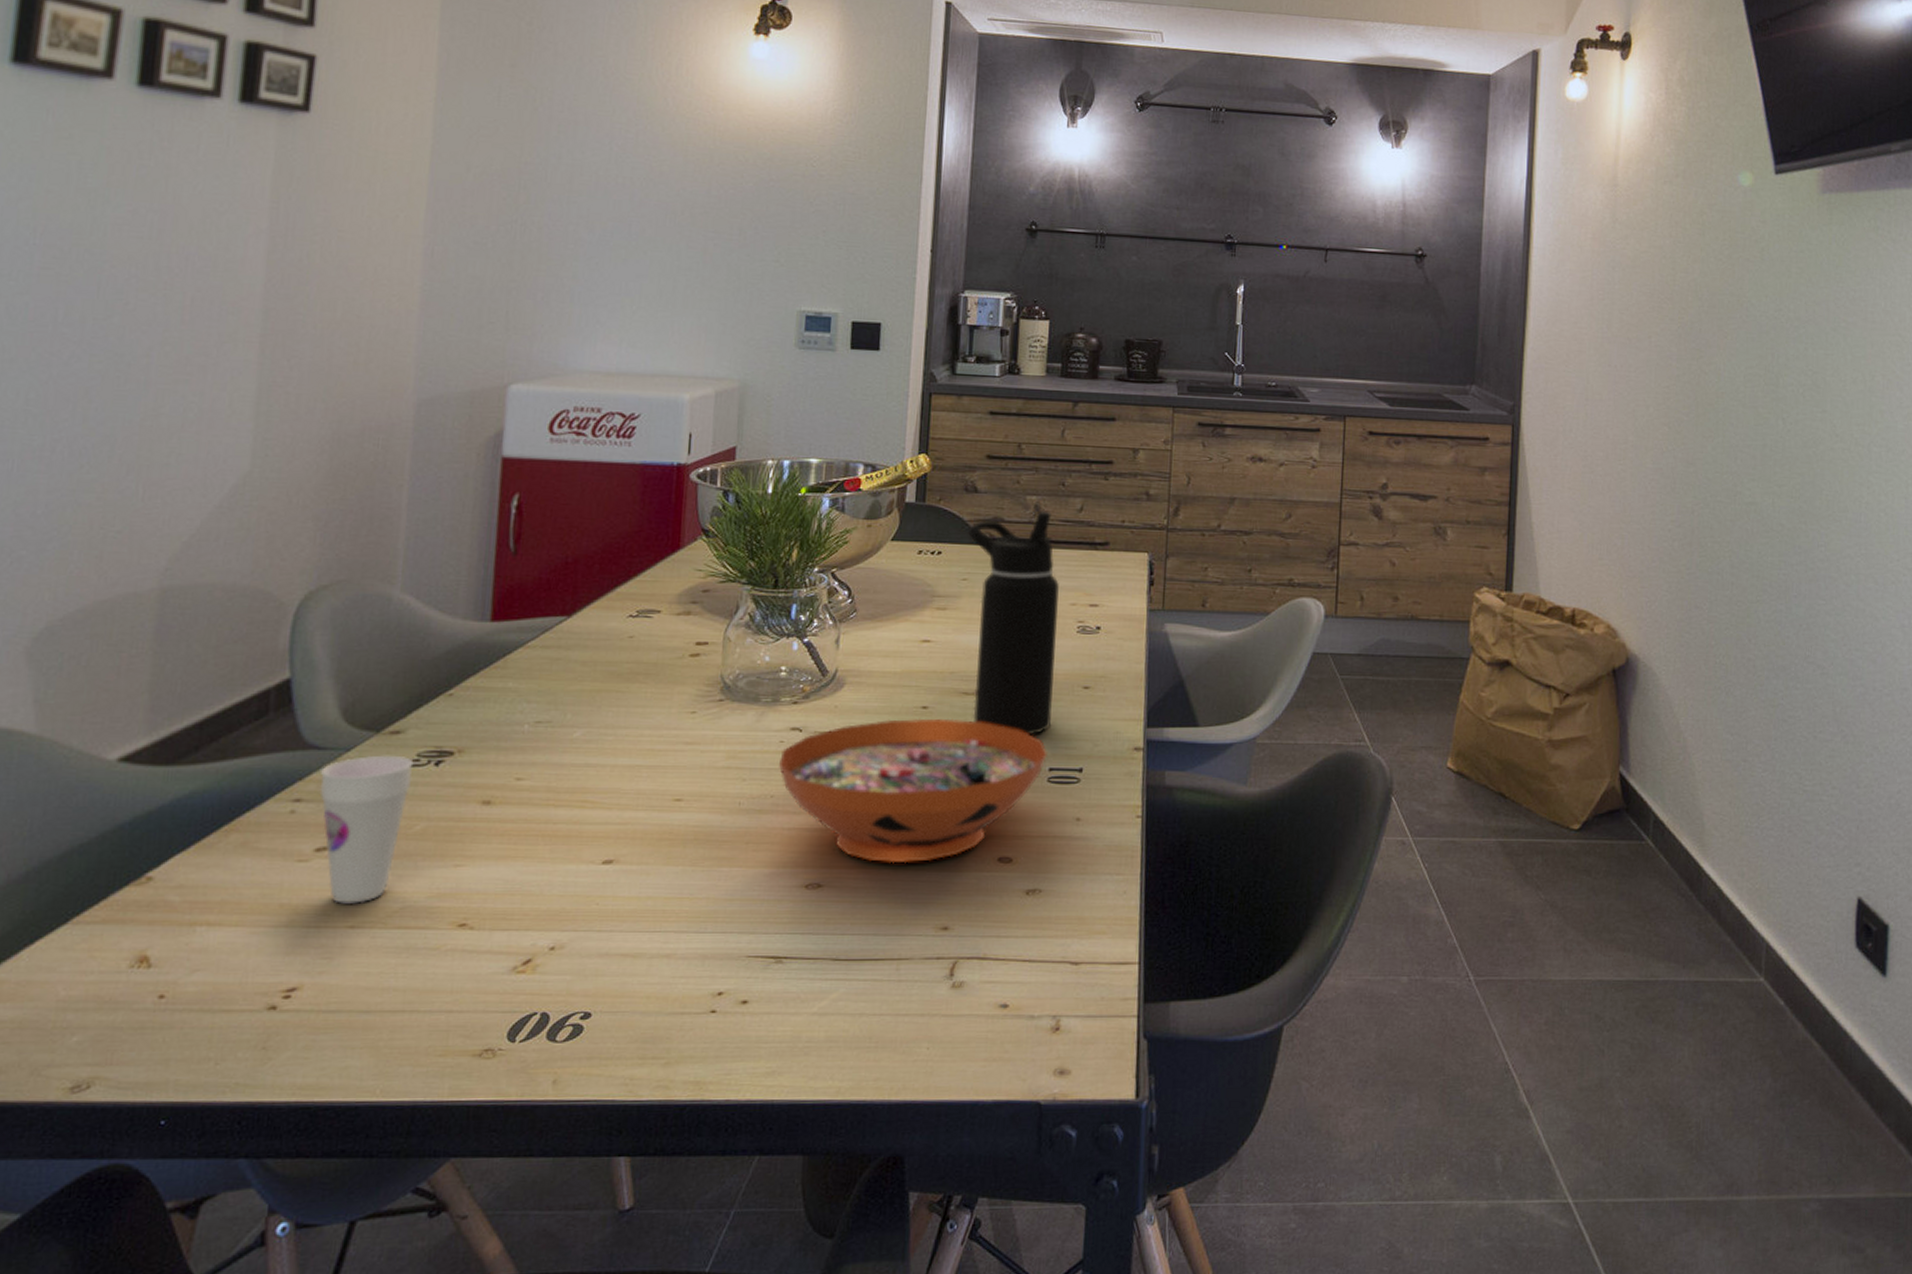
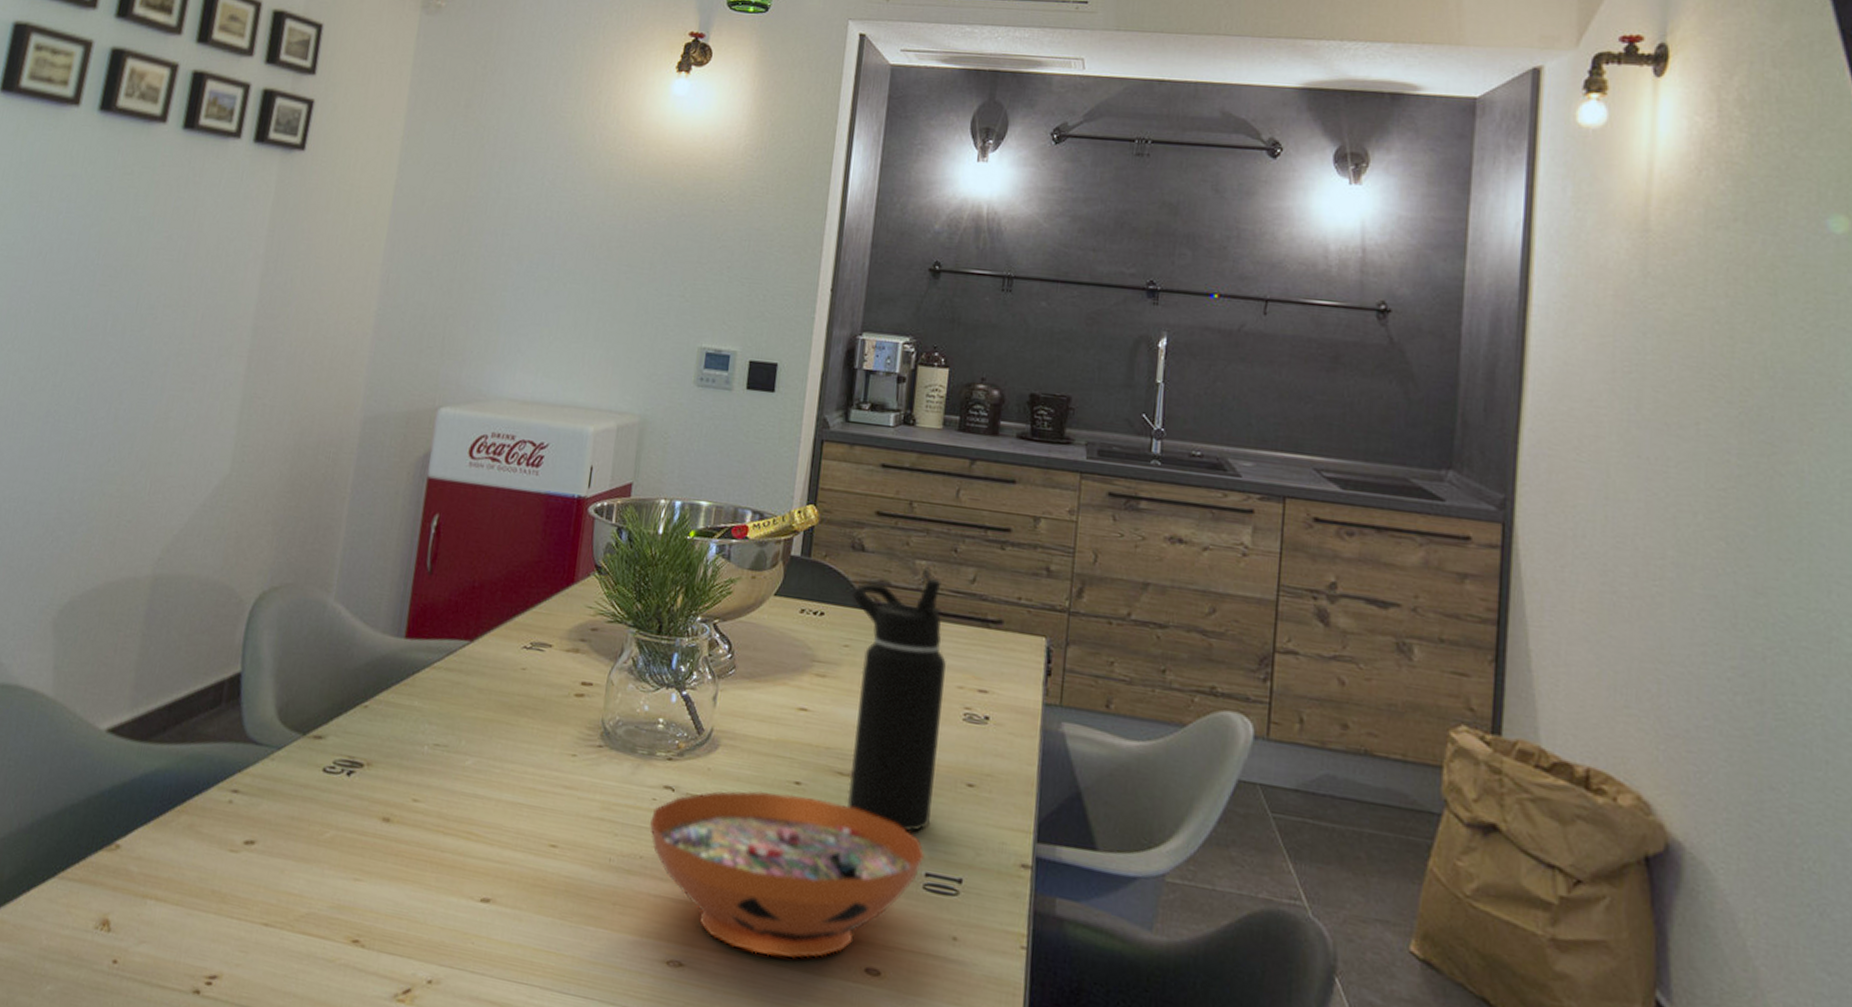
cup: present [319,755,414,904] -> none [252,757,330,903]

